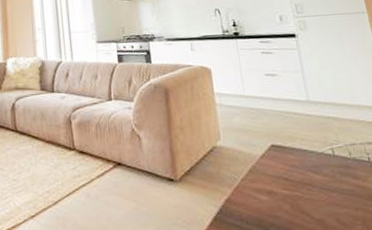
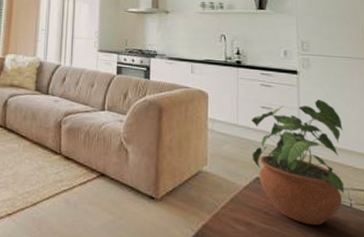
potted plant: none [257,59,361,185] -> present [251,99,345,226]

